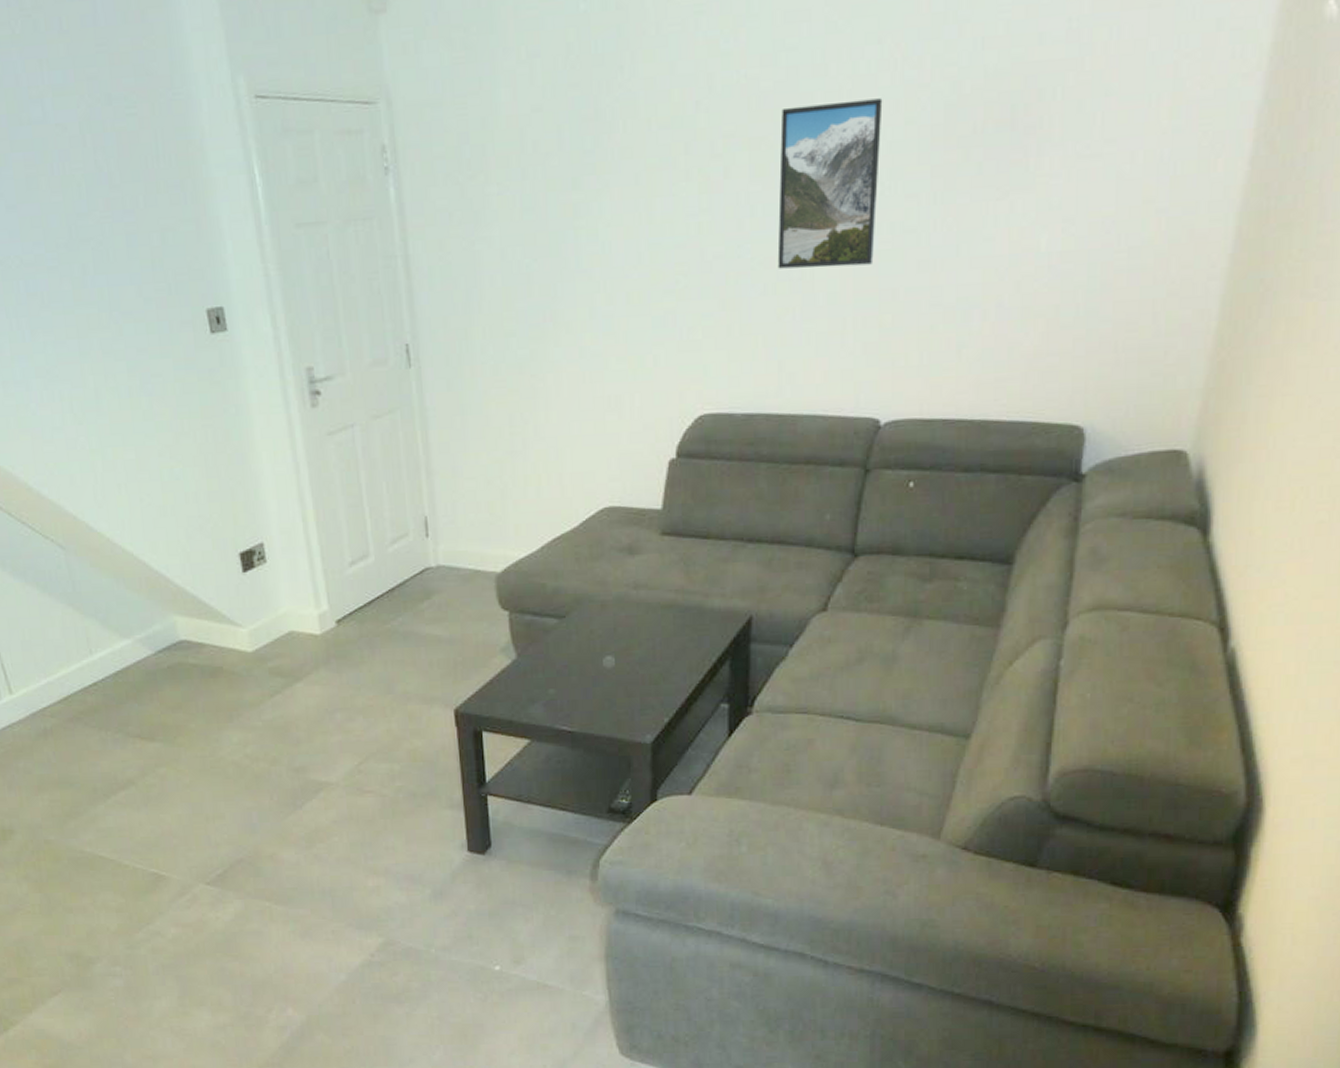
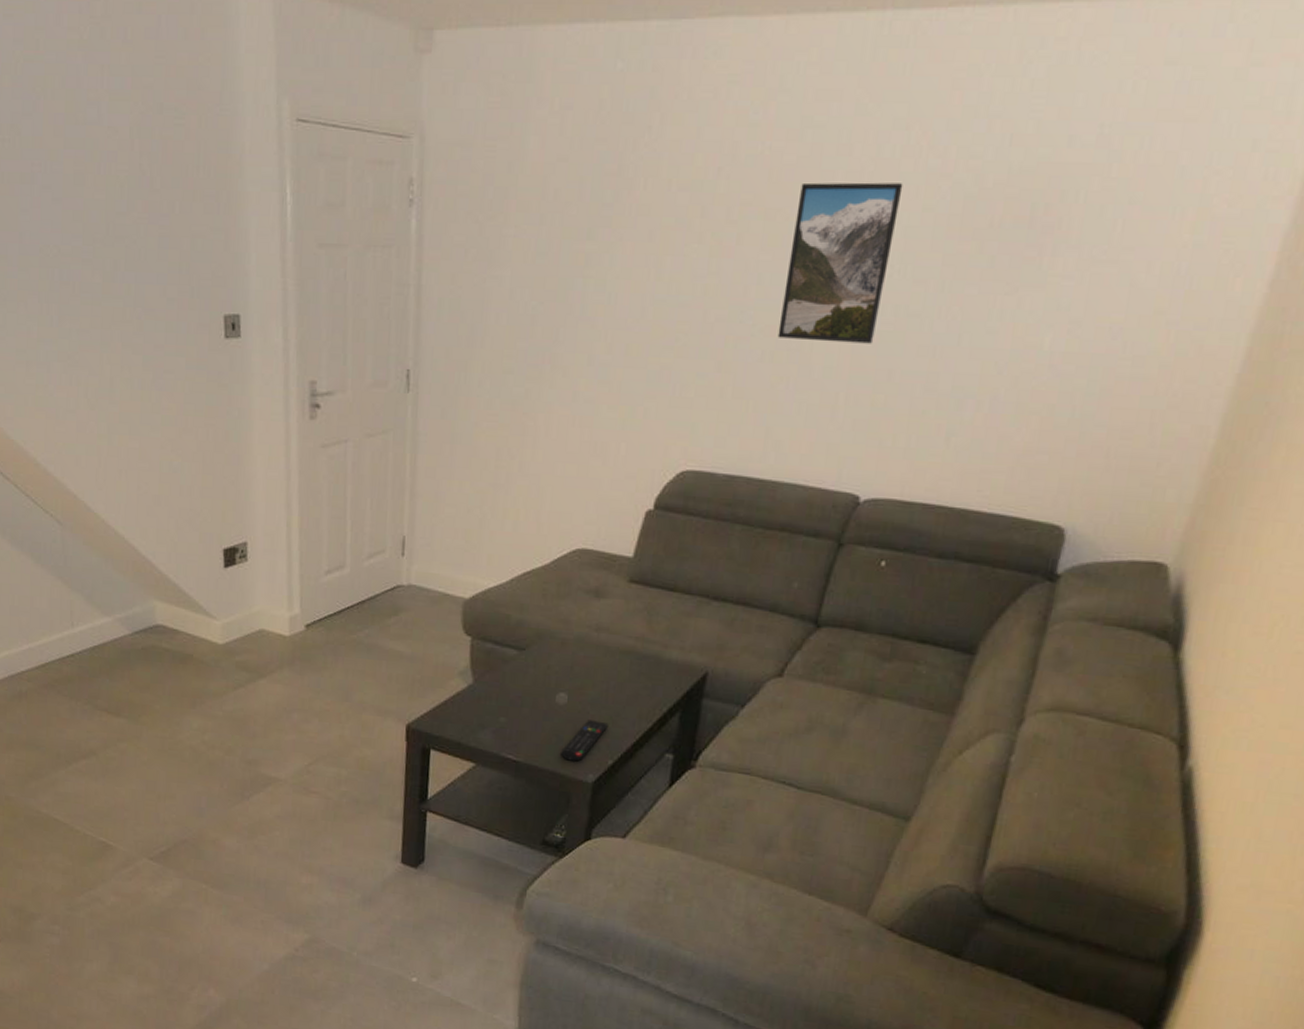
remote control: none [615,679,660,724] -> present [561,720,609,762]

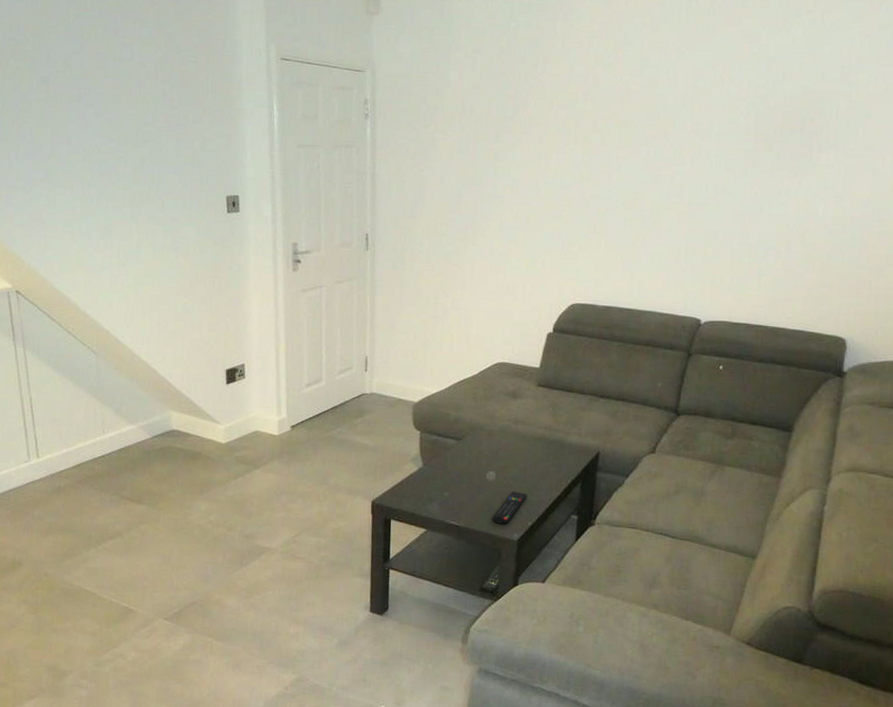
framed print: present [777,182,903,344] -> none [634,103,714,213]

